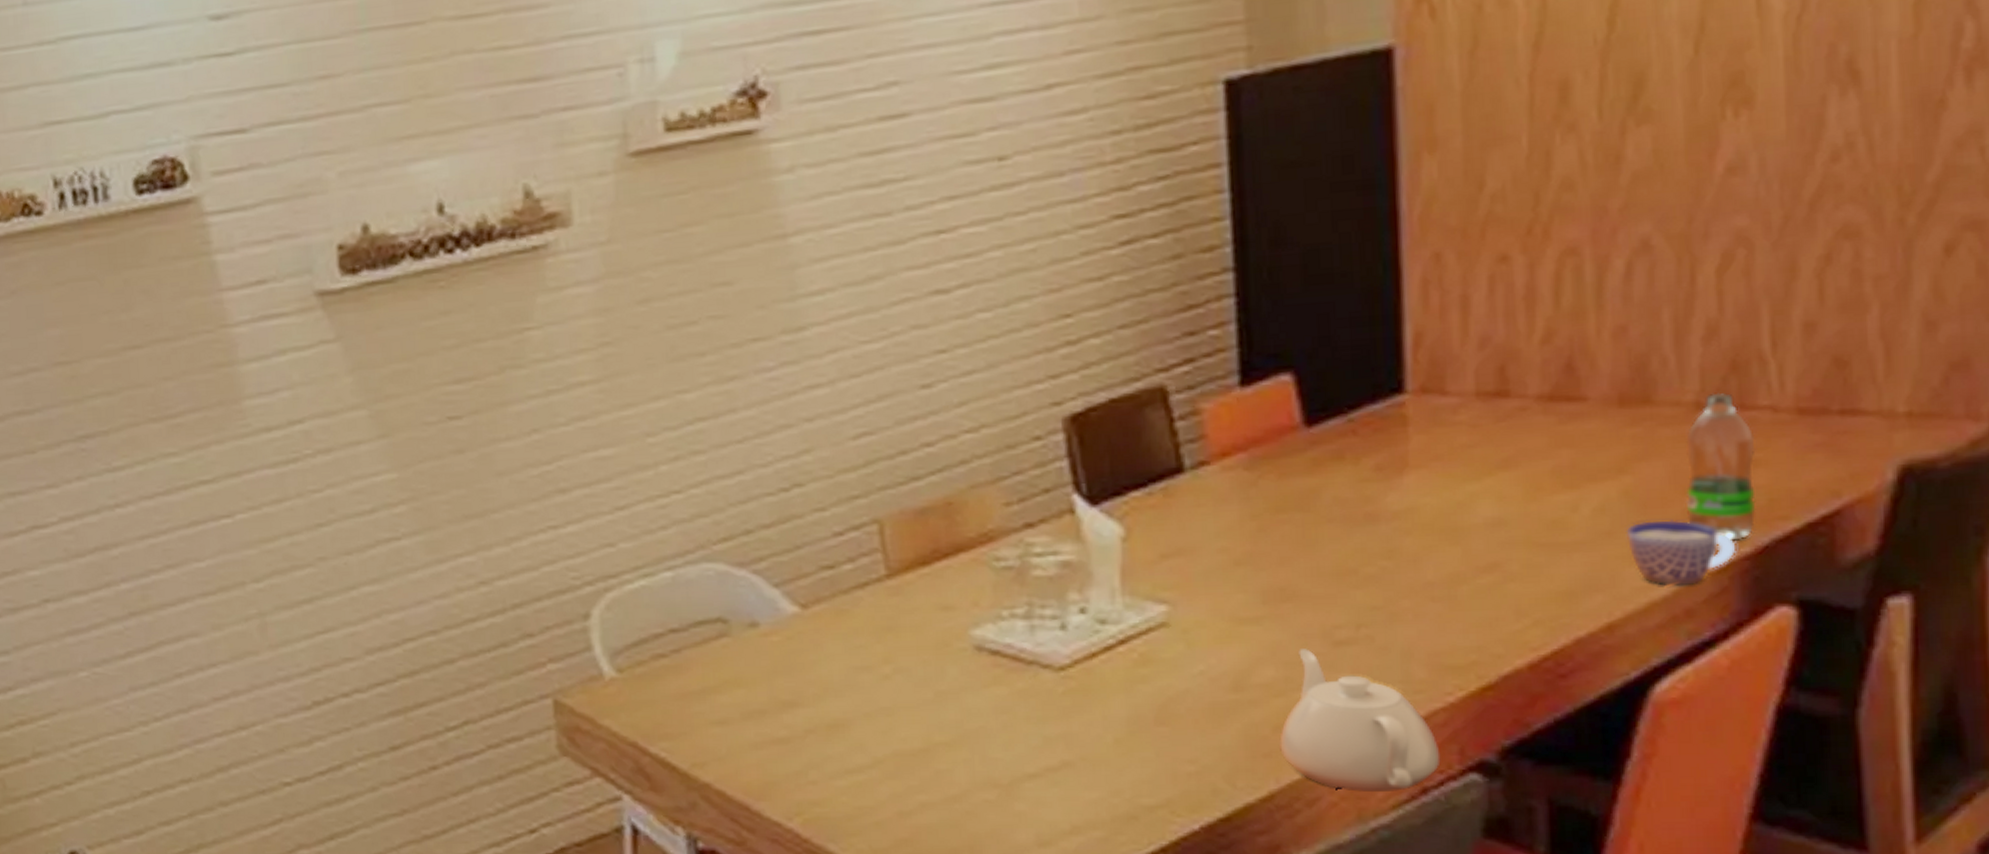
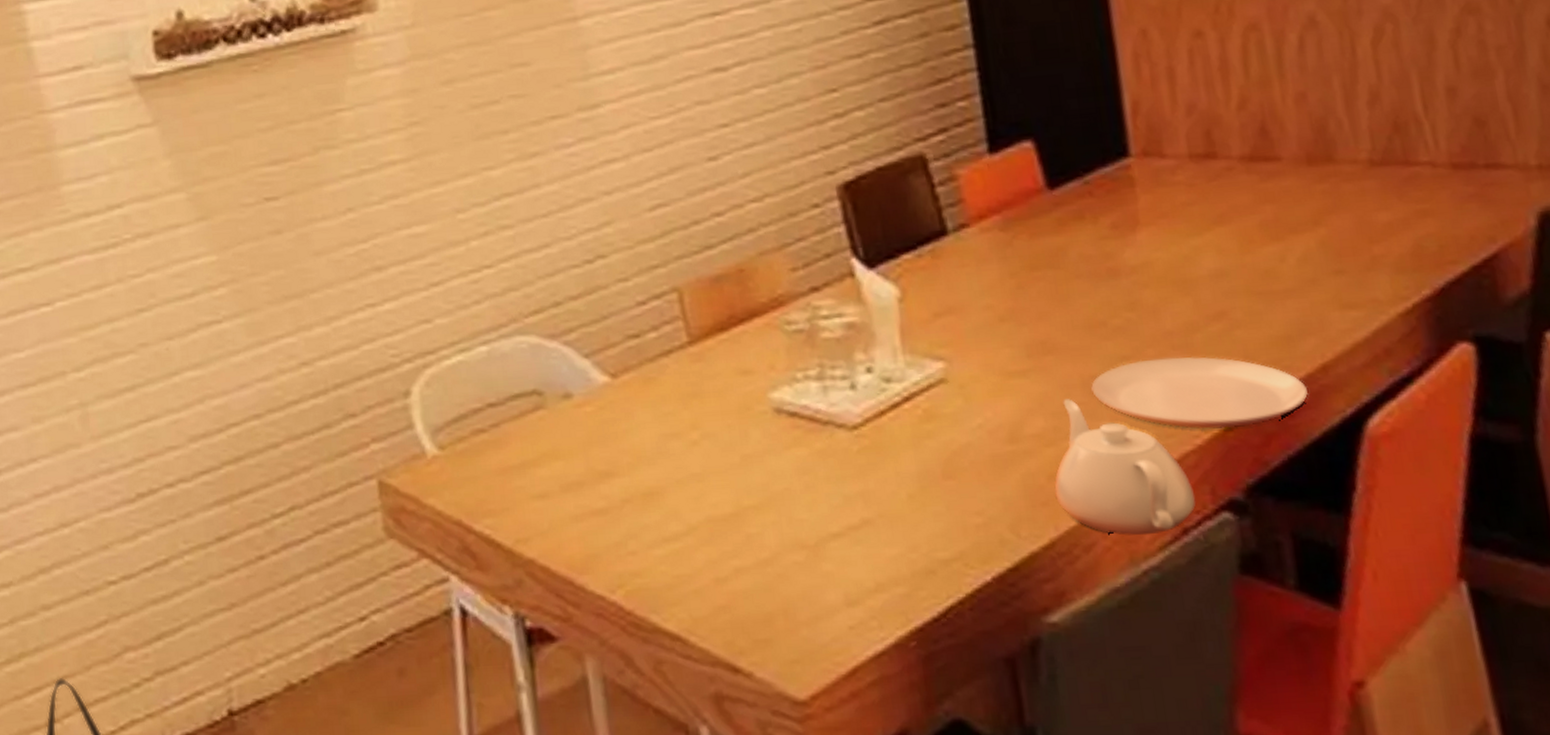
plate: none [1333,609,1588,687] -> present [1091,357,1309,429]
cup: present [1625,519,1737,586] -> none [1326,266,1420,327]
bottle: present [1685,392,1756,541] -> none [1365,151,1431,284]

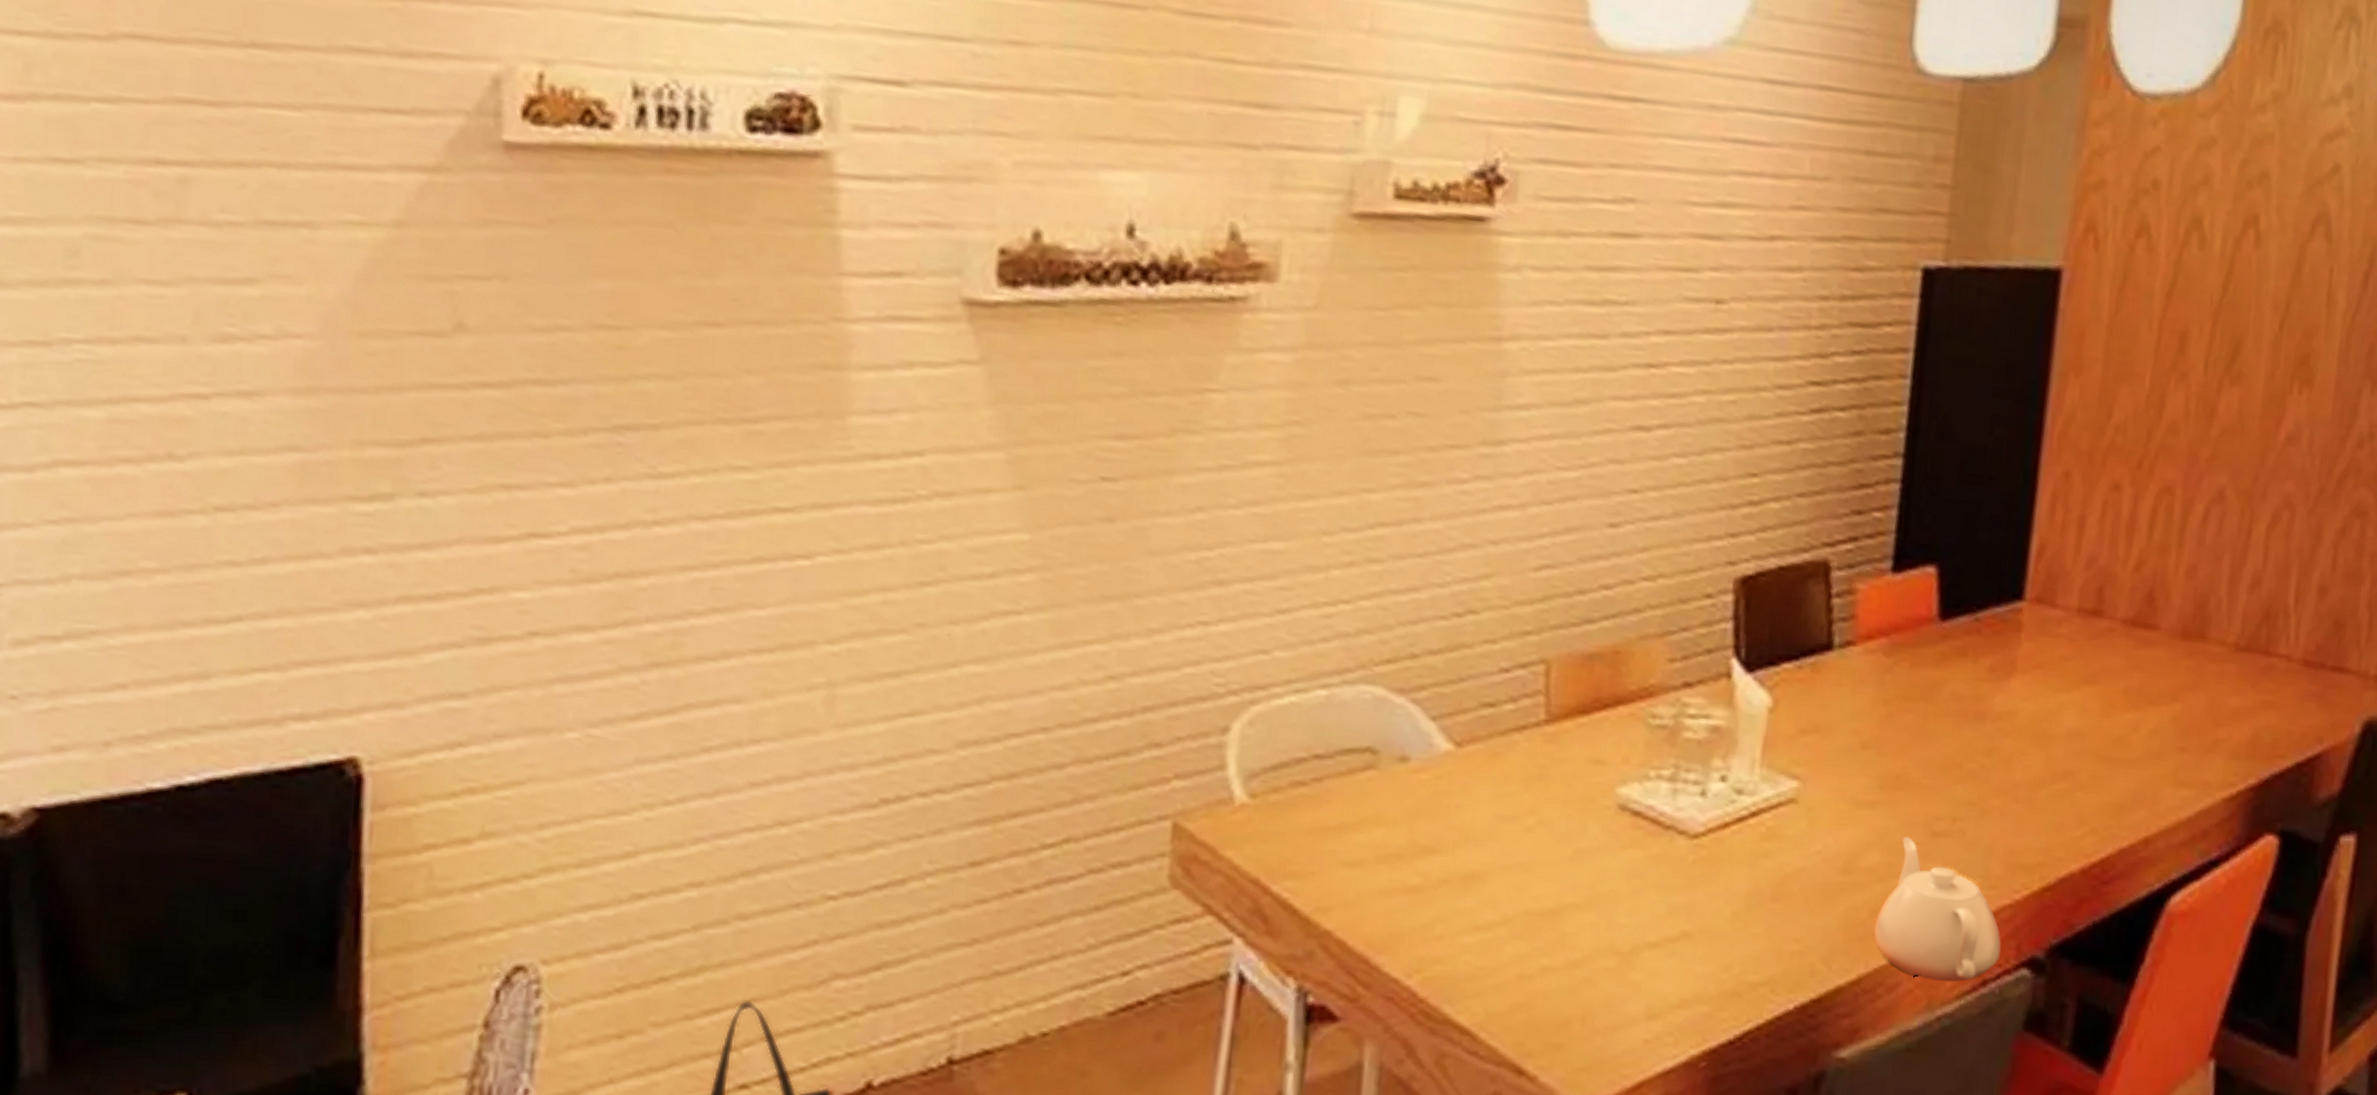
plate: present [1091,357,1309,429] -> none [1932,808,2127,888]

